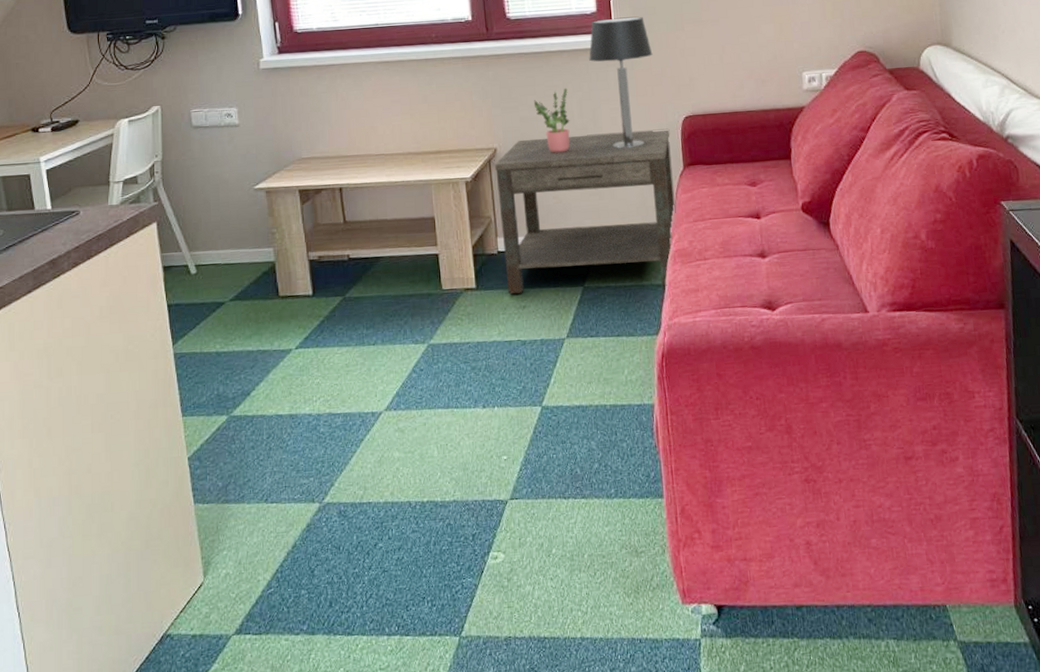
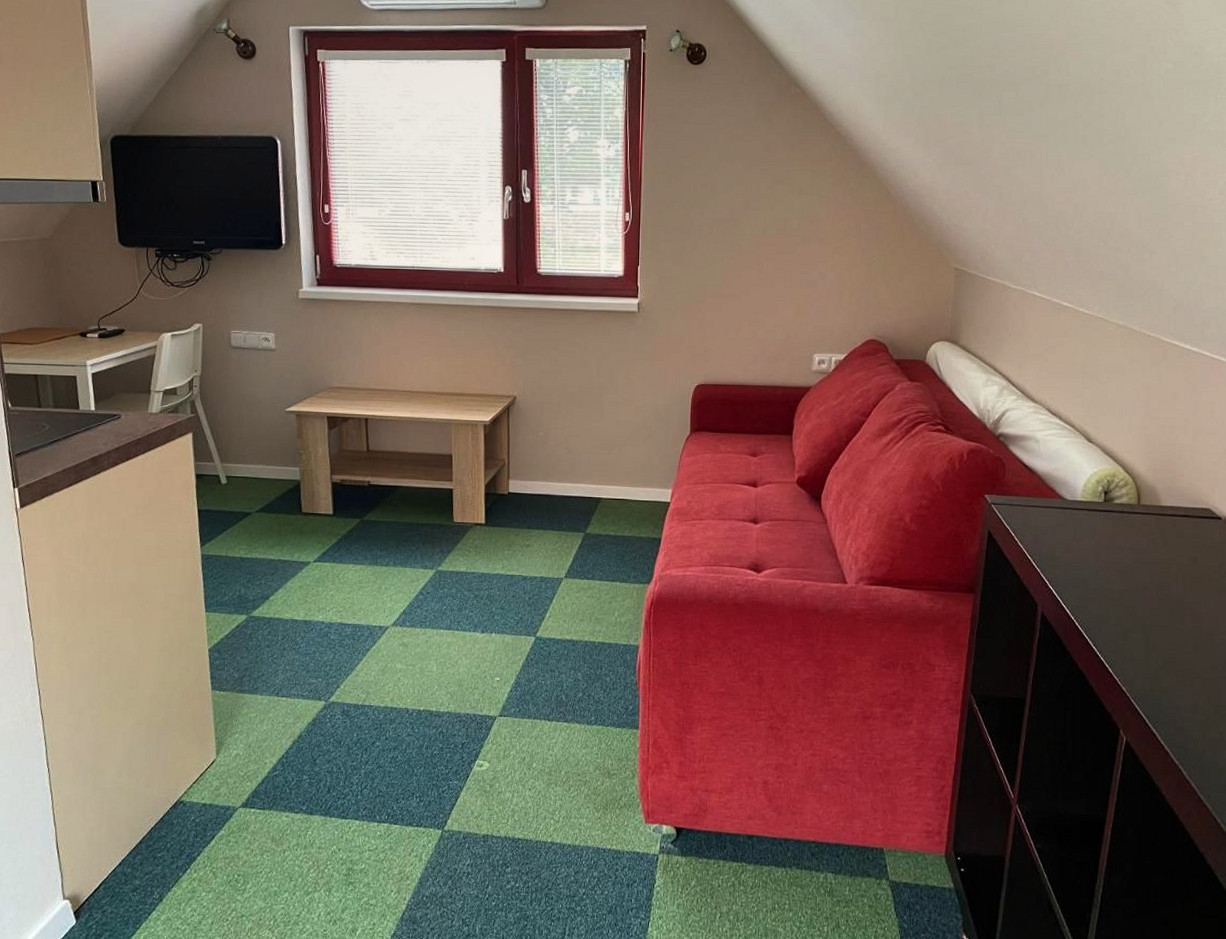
side table: present [494,128,676,294] -> none [512,391,681,540]
potted plant: present [533,87,570,153] -> none [555,346,589,407]
table lamp: present [589,16,653,149] -> none [612,284,673,409]

